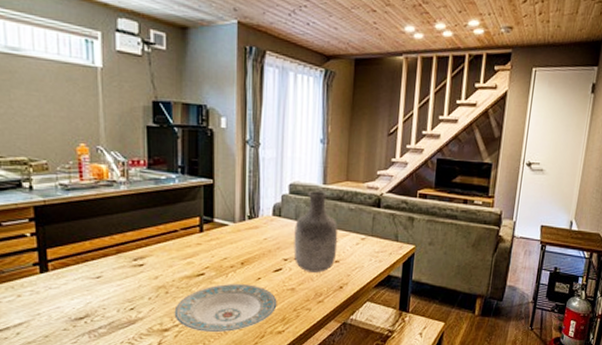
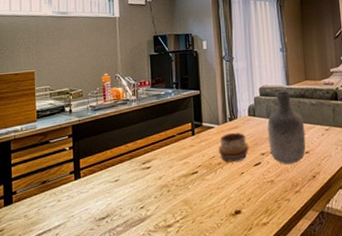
plate: present [174,284,277,332] -> none [175,179,260,226]
decorative bowl: none [231,234,269,266] -> present [218,133,249,162]

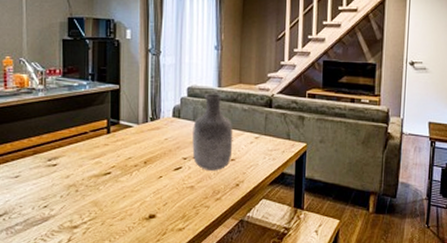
decorative bowl: present [218,133,249,162] -> none [135,134,170,165]

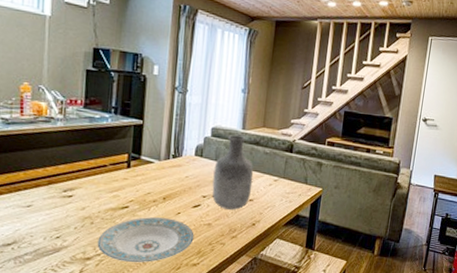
plate: none [83,182,178,229] -> present [97,217,194,262]

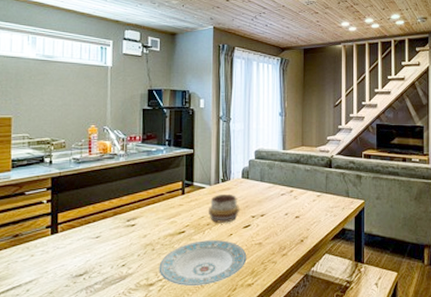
decorative bowl: none [155,171,190,201] -> present [207,195,239,223]
vase: present [212,135,254,210] -> none [260,156,297,228]

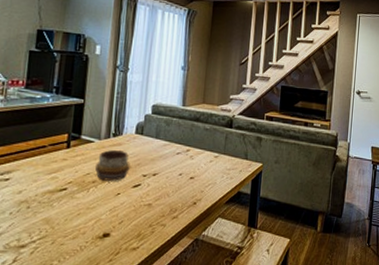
plate: present [159,240,247,286] -> none [33,199,134,248]

